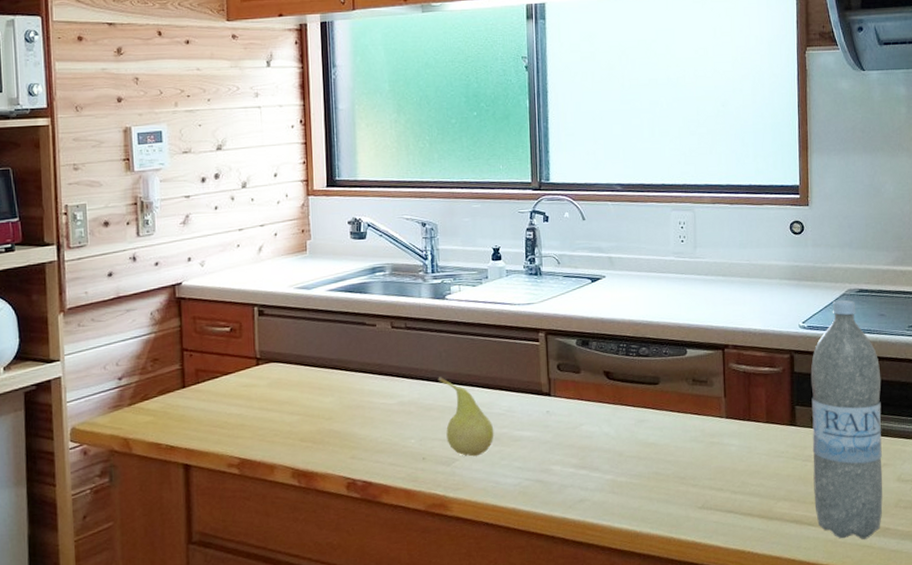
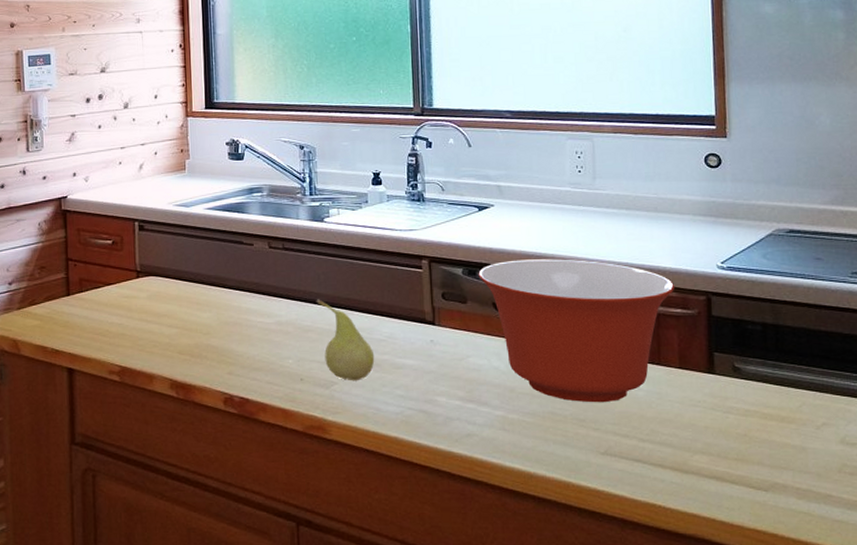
mixing bowl: none [591,325,764,461] -> present [478,259,675,403]
water bottle: present [810,299,883,539] -> none [731,240,823,505]

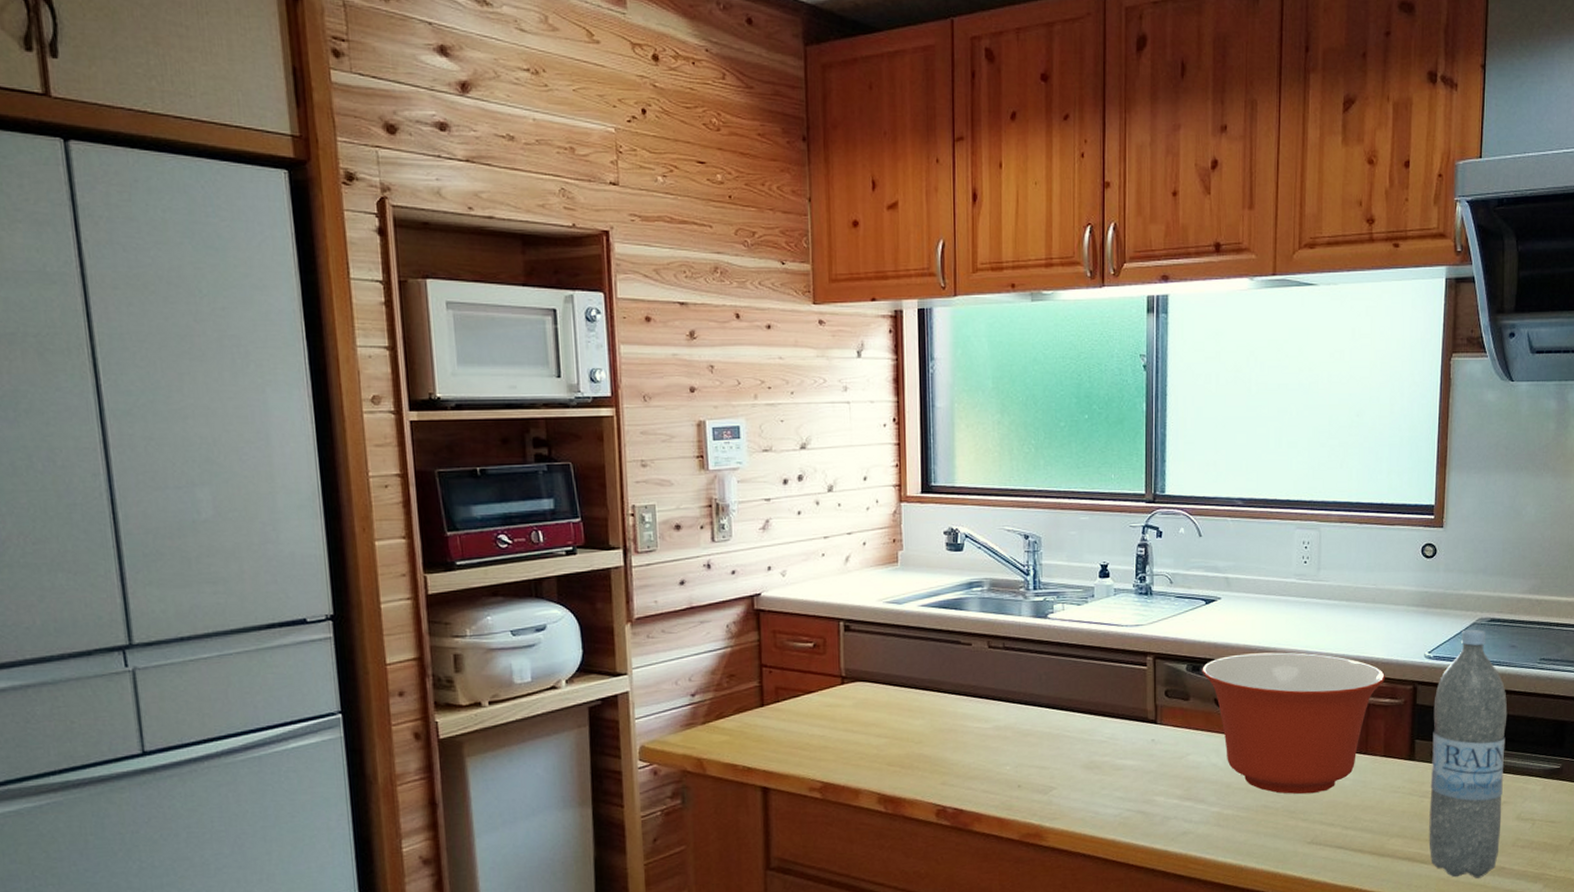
fruit: present [316,299,375,381] -> none [1036,701,1095,786]
water bottle: none [731,240,823,505] -> present [1429,629,1508,878]

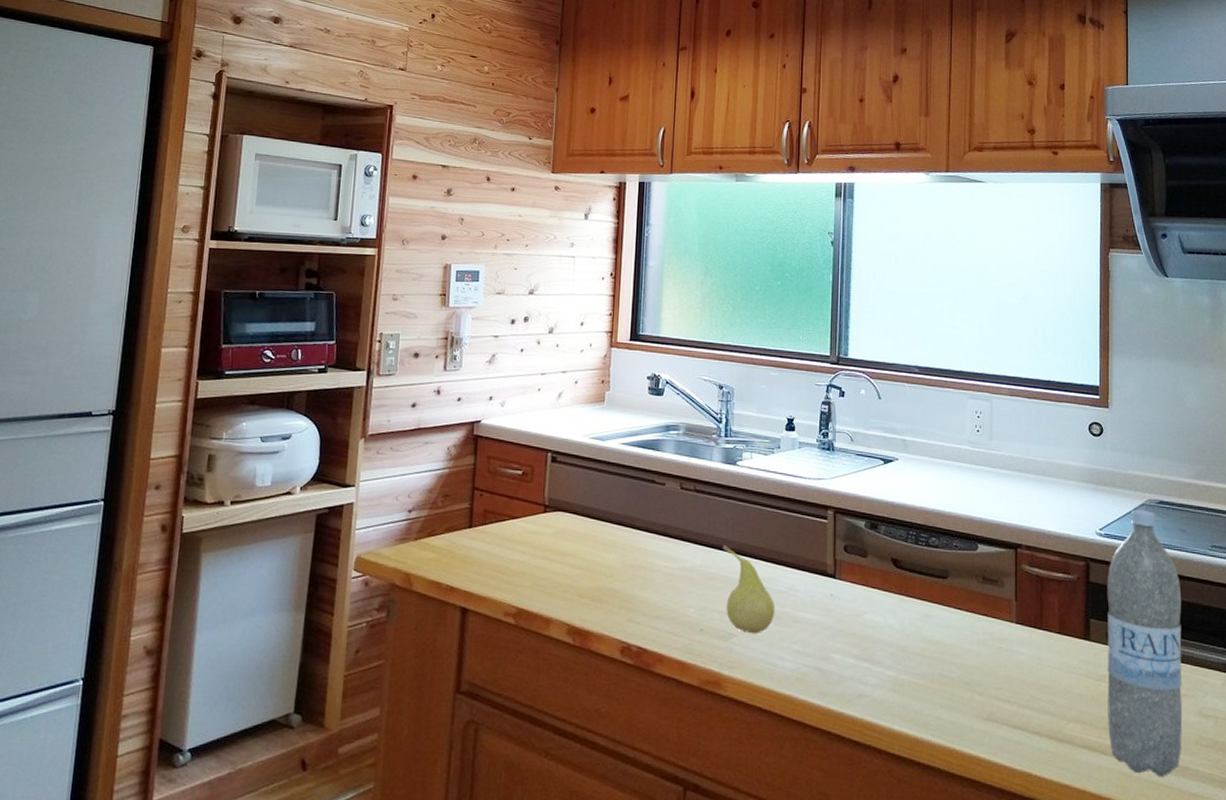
fruit: none [1036,701,1095,786] -> present [722,545,775,634]
mixing bowl: present [1202,652,1386,794] -> none [879,515,1058,666]

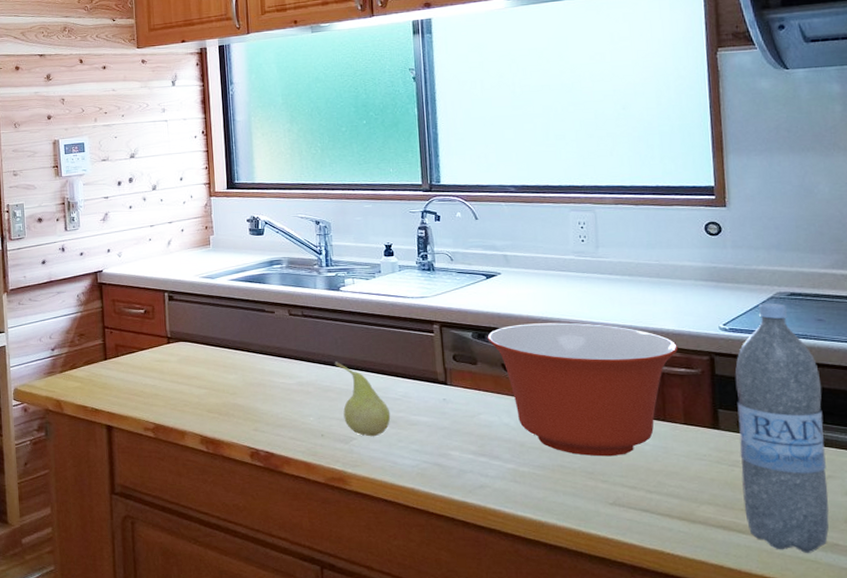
mixing bowl: none [879,515,1058,666] -> present [487,322,679,457]

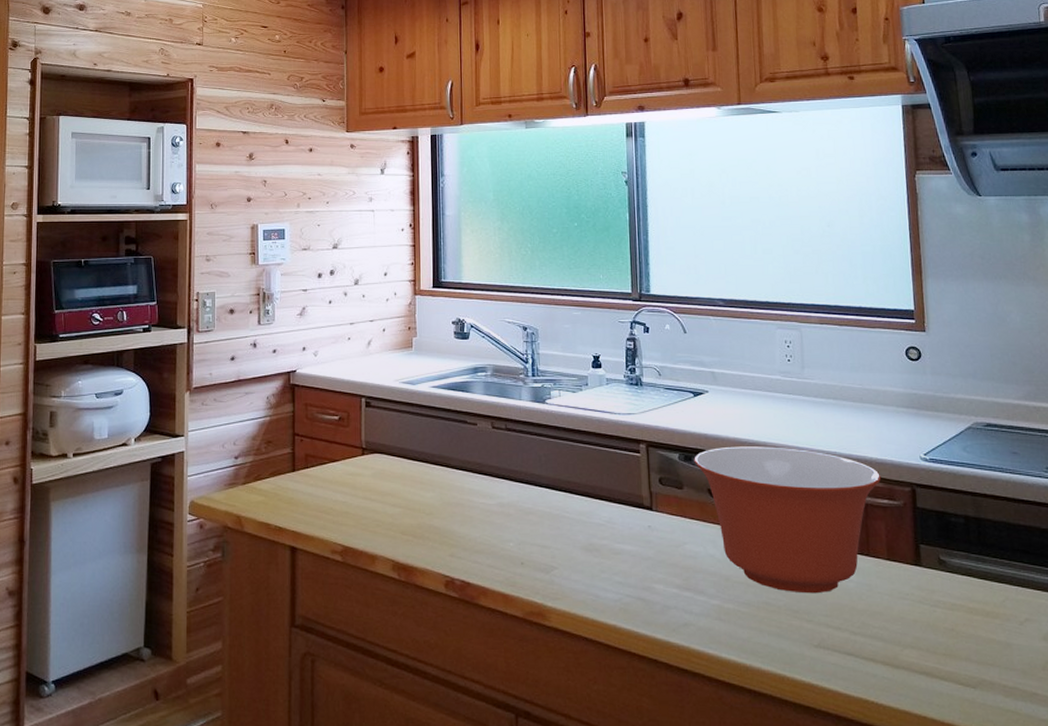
fruit: present [334,361,391,437] -> none [537,481,594,566]
water bottle: present [735,303,829,553] -> none [935,433,1028,703]

